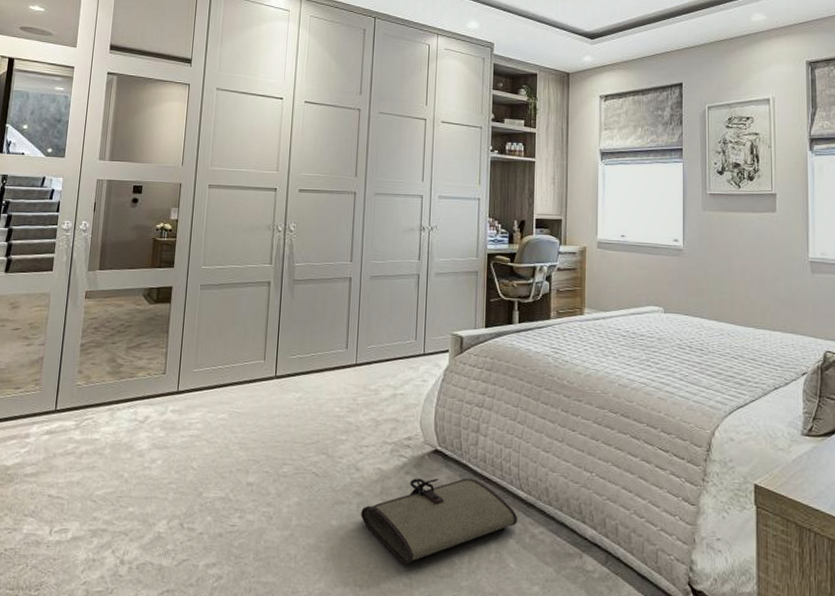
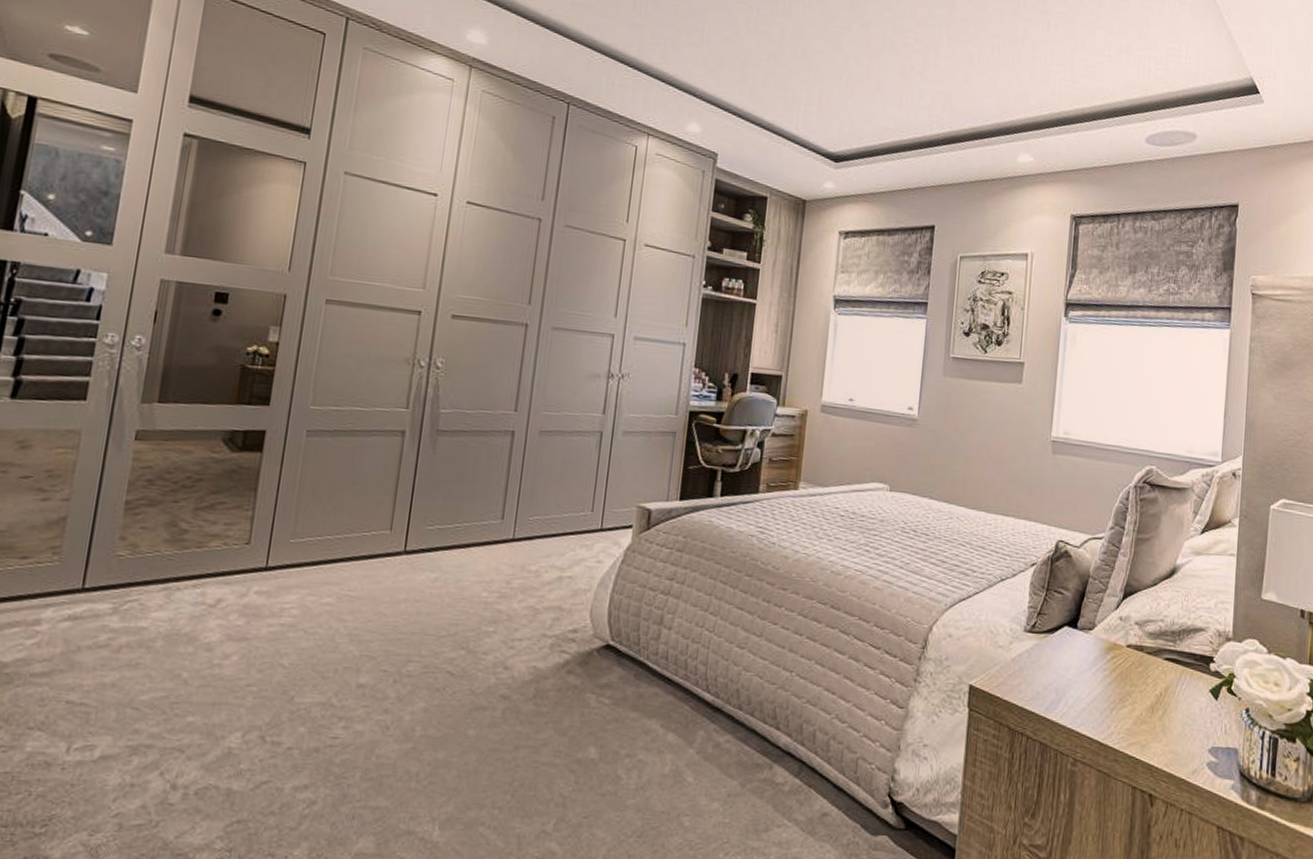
tool roll: present [361,478,518,565] -> none [506,678,701,781]

